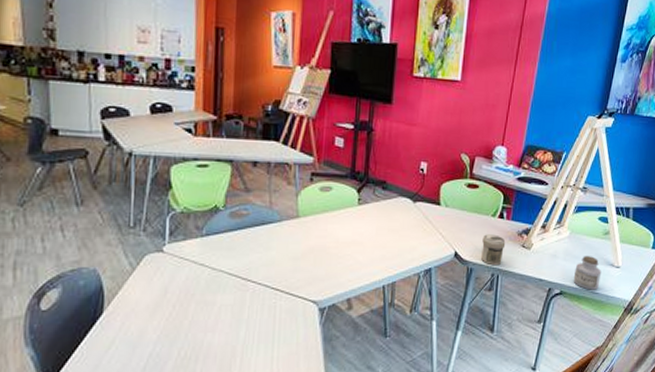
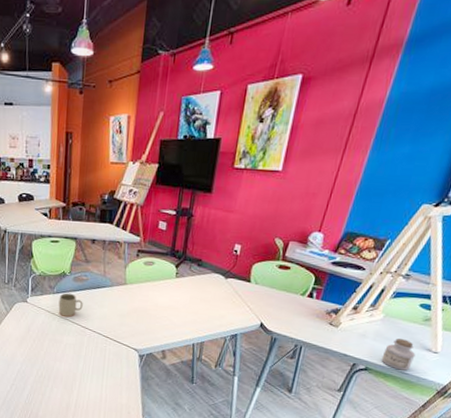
mug: none [209,234,243,267] -> present [58,293,83,317]
jar: present [481,234,506,266] -> none [286,310,313,338]

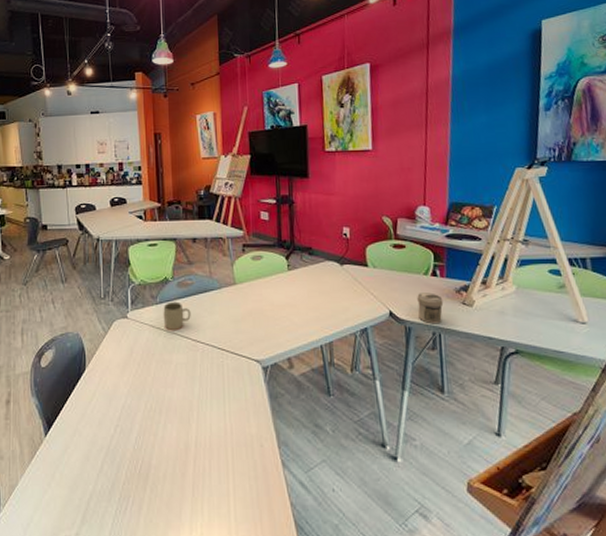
jar: none [286,310,313,338] -> present [417,292,444,324]
jar: present [381,338,416,371] -> none [529,312,564,349]

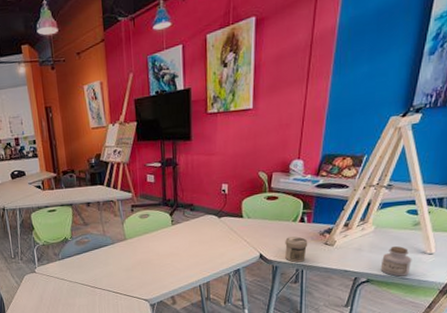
mug: present [163,301,191,330] -> none [65,257,89,280]
jar: none [529,312,564,349] -> present [380,246,412,277]

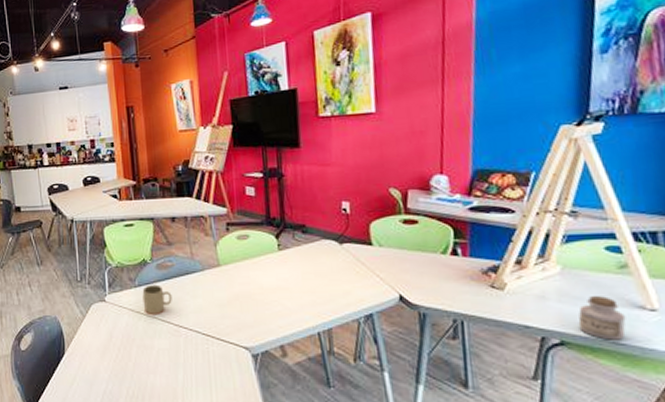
mug: none [65,257,89,280] -> present [142,284,172,314]
jar: present [285,236,308,263] -> none [433,274,467,310]

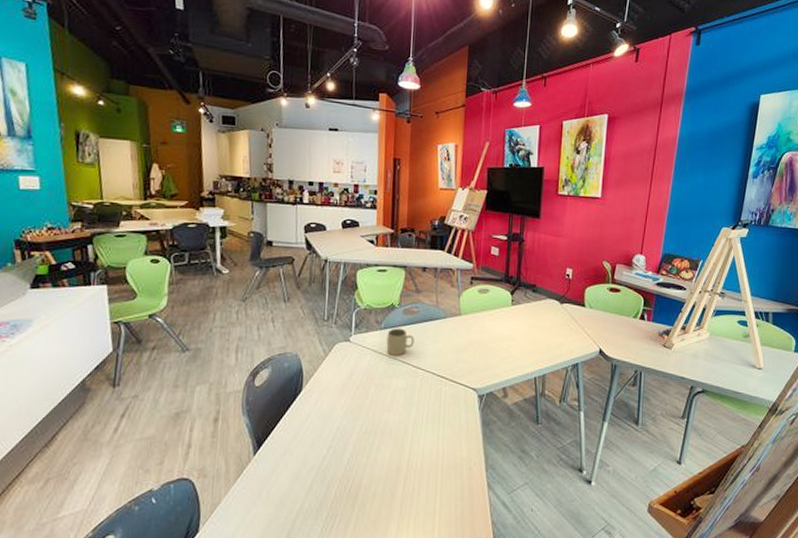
jar: present [578,296,626,340] -> none [715,357,744,390]

